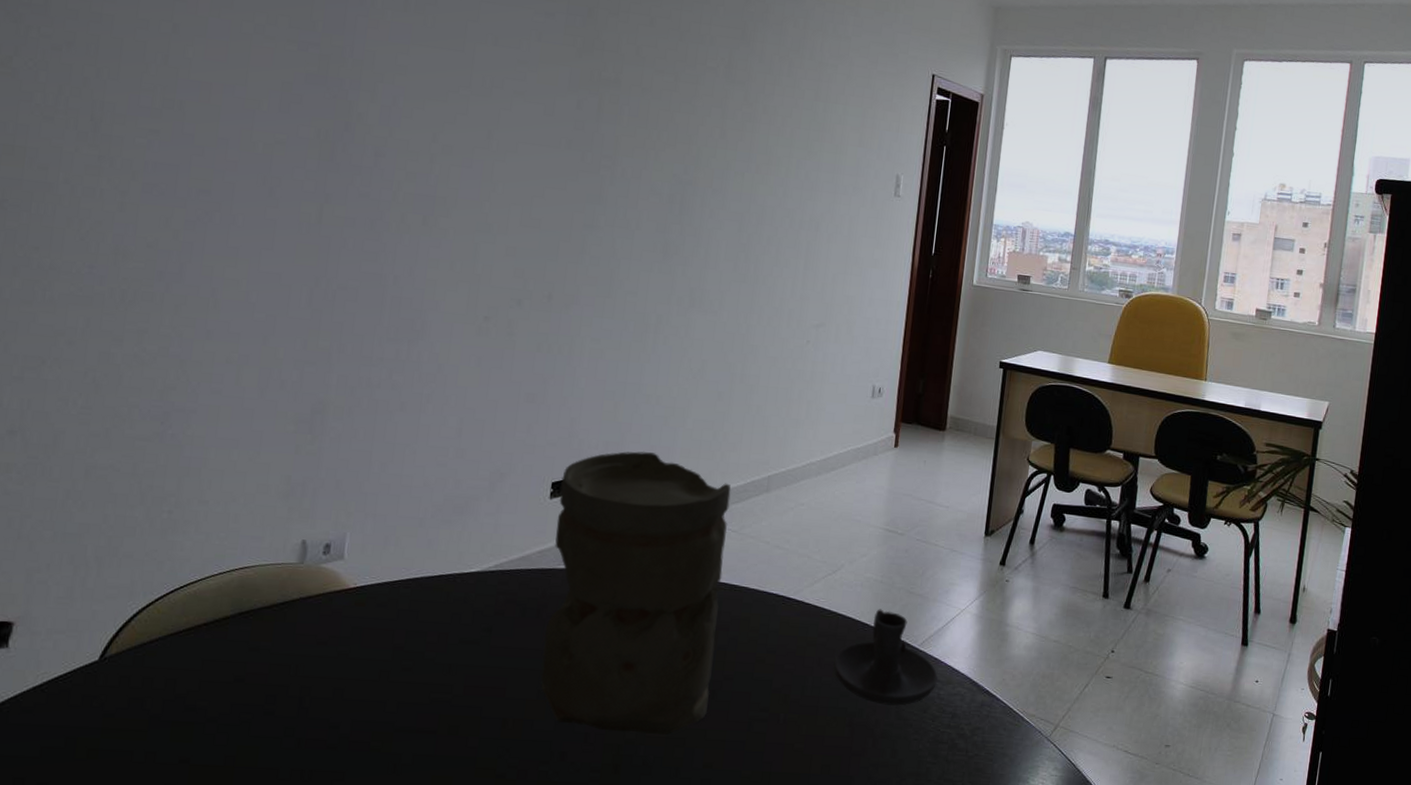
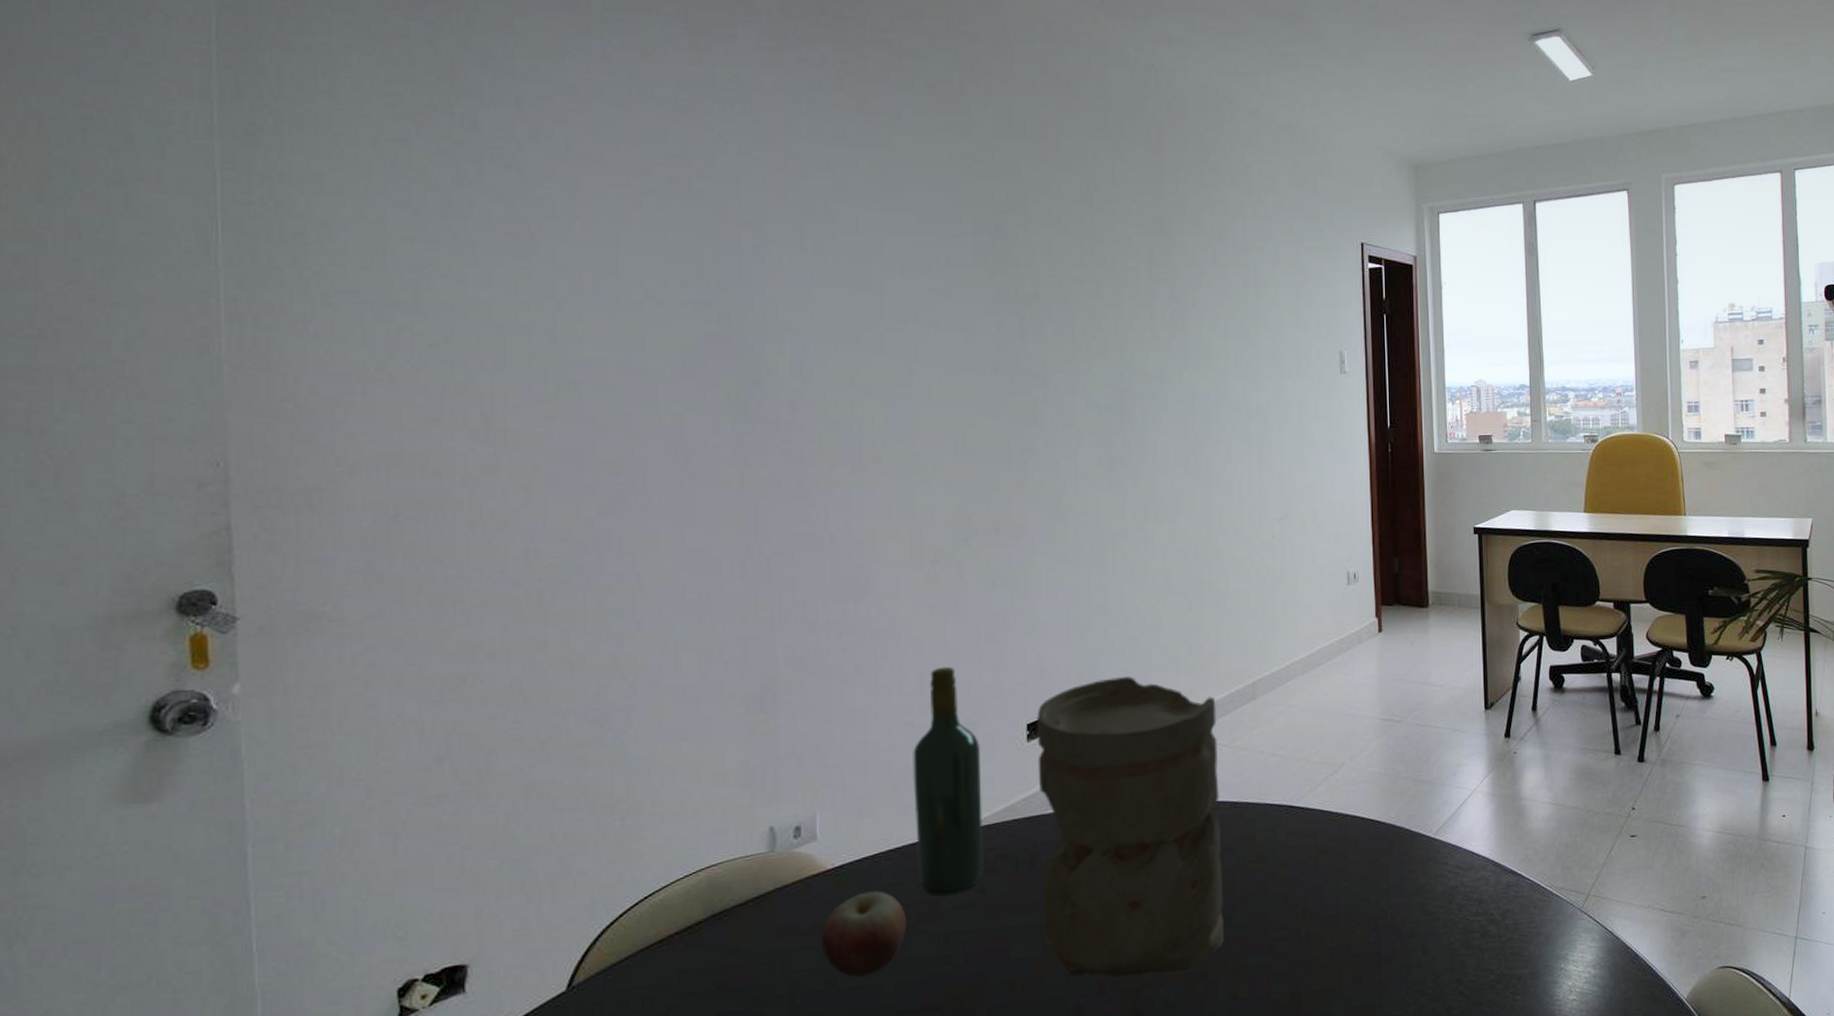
apple: none [335,614,416,691] -> present [822,891,906,977]
wine bottle: none [432,416,506,631] -> present [913,666,984,897]
candle holder: present [833,609,938,706] -> none [1349,802,1458,902]

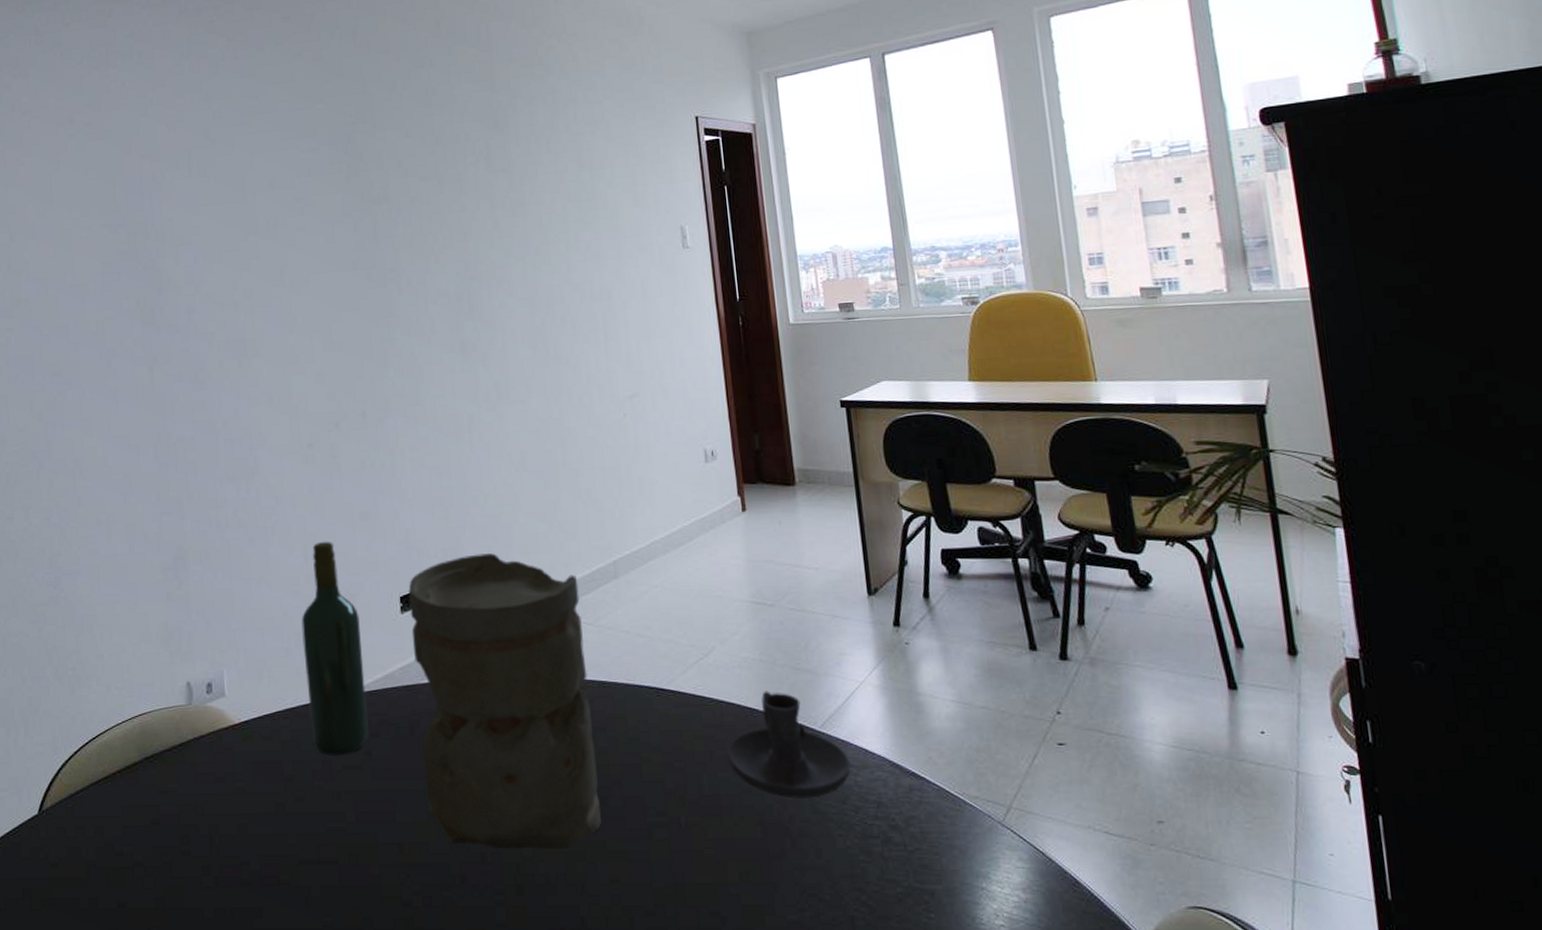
apple: present [822,891,906,977] -> none [234,746,304,825]
candle holder: none [1349,802,1458,902] -> present [726,690,851,799]

